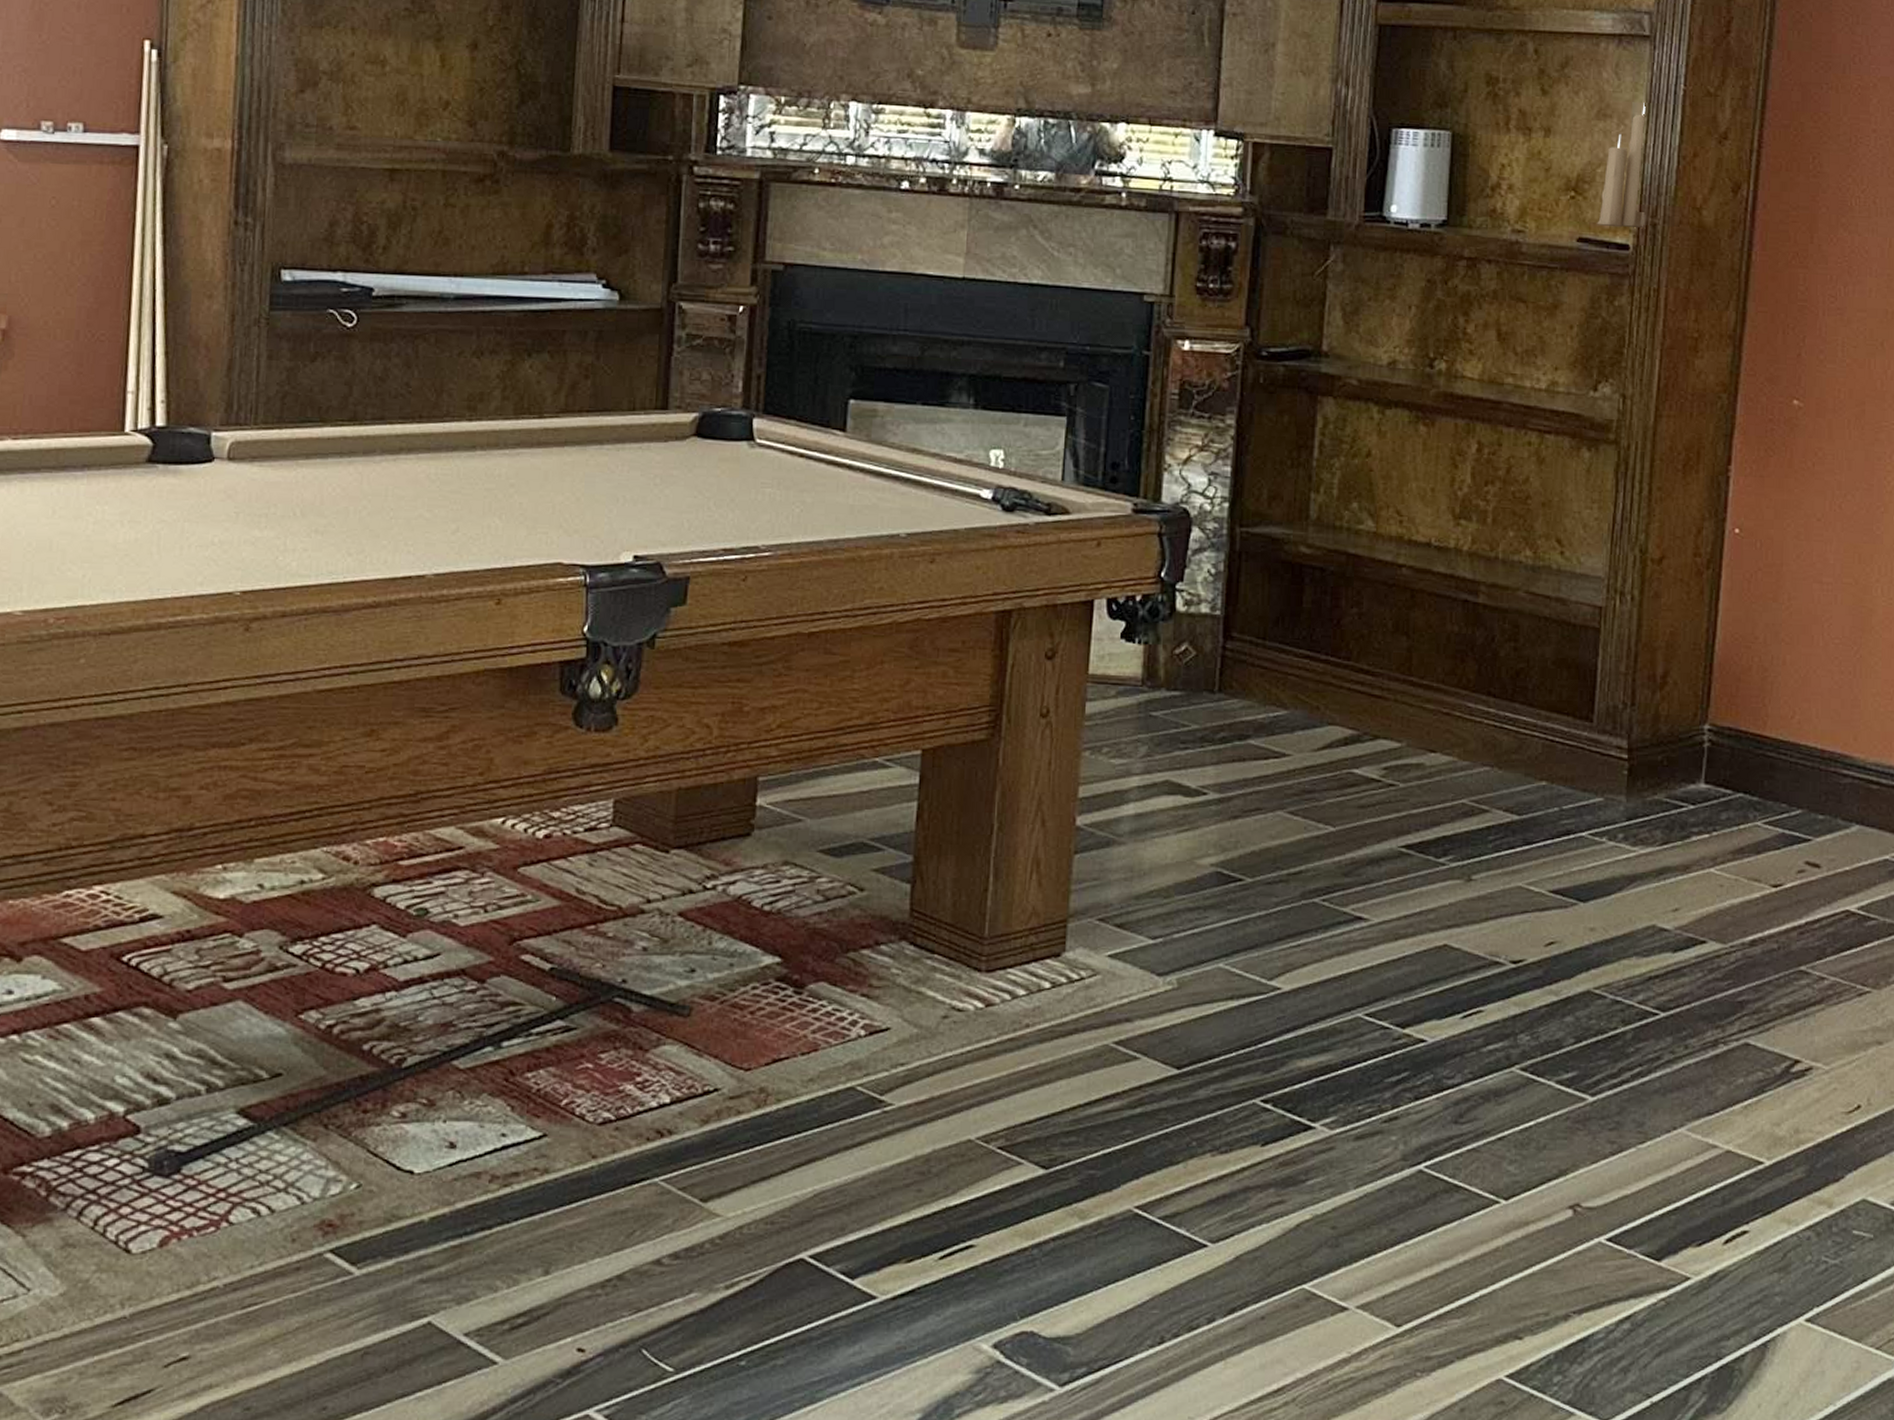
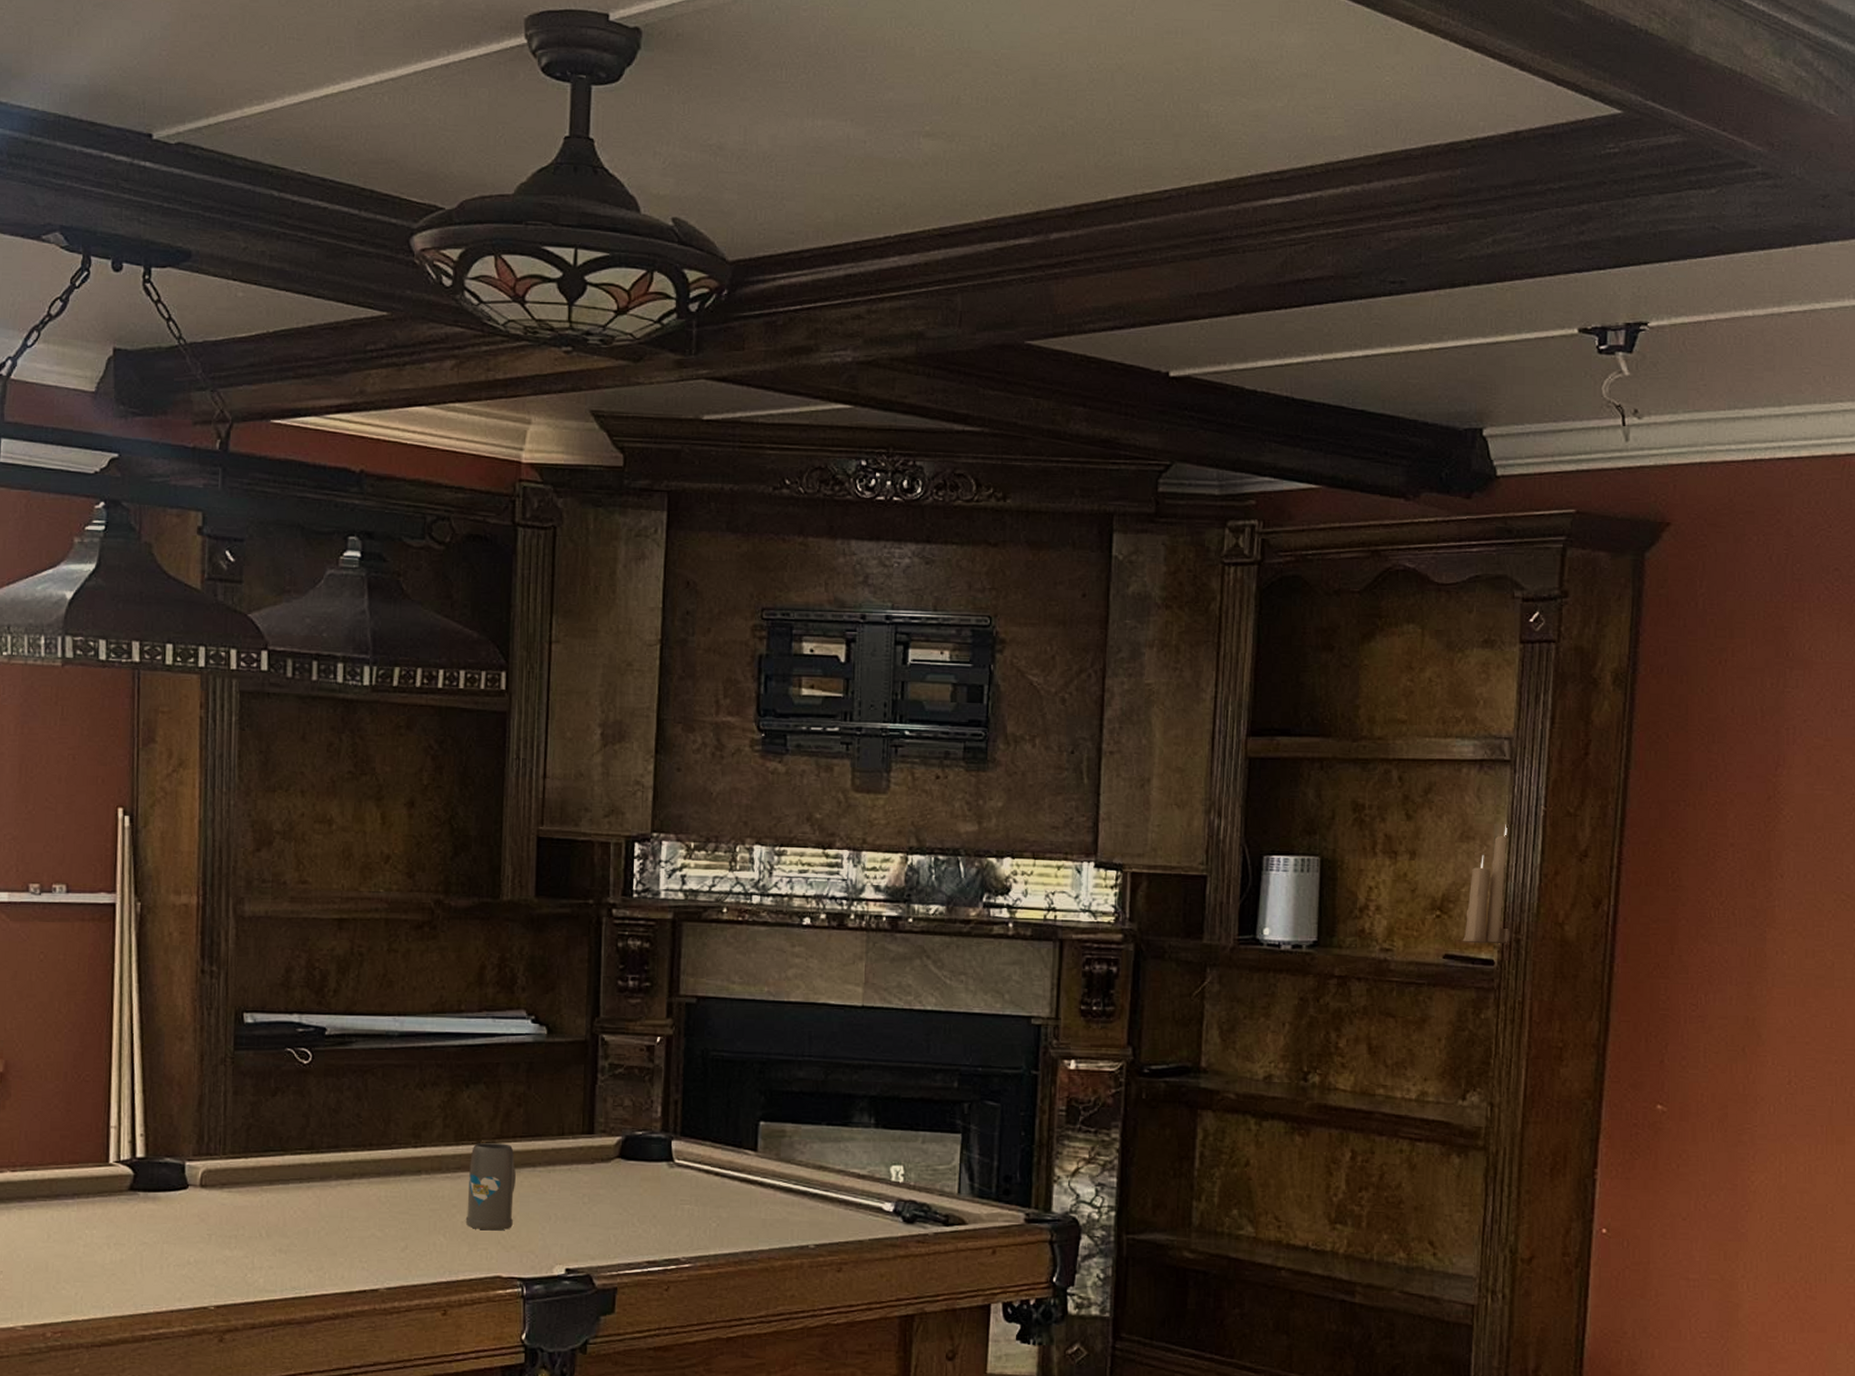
beer mug: none [524,416,581,513] -> present [465,1142,516,1231]

